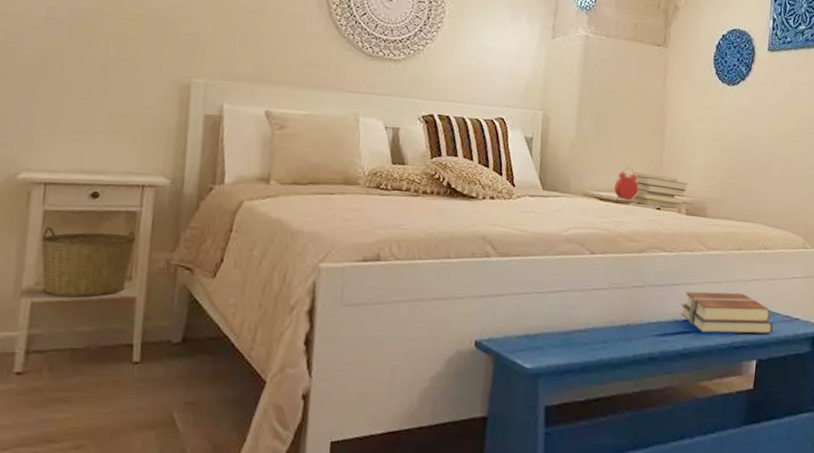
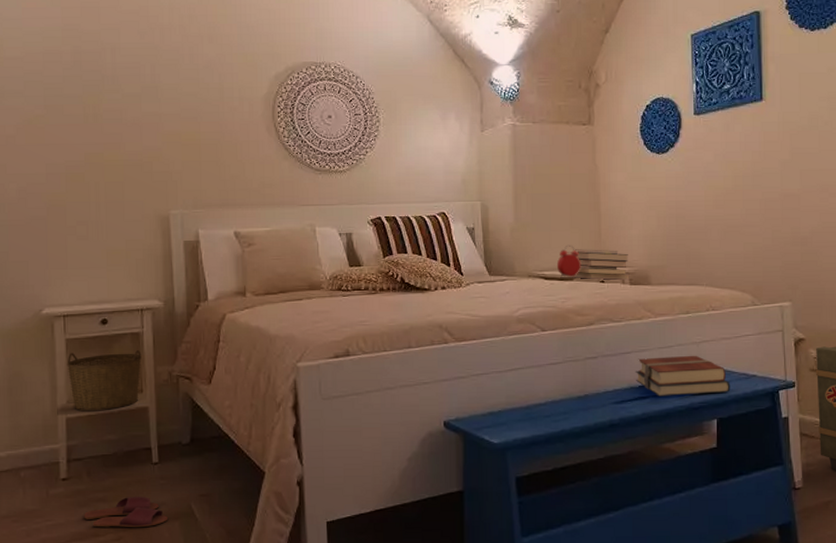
slippers: none [38,398,144,436] -> present [84,496,169,528]

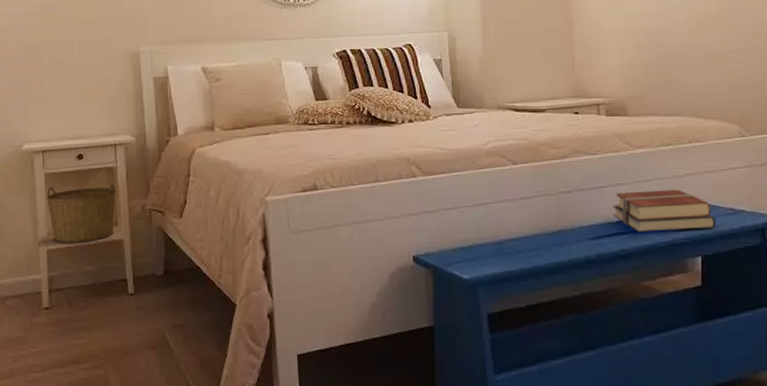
slippers: present [84,496,169,528] -> none [66,325,145,356]
alarm clock: present [556,244,582,278] -> none [527,75,554,110]
books: present [571,249,630,281] -> none [543,79,606,112]

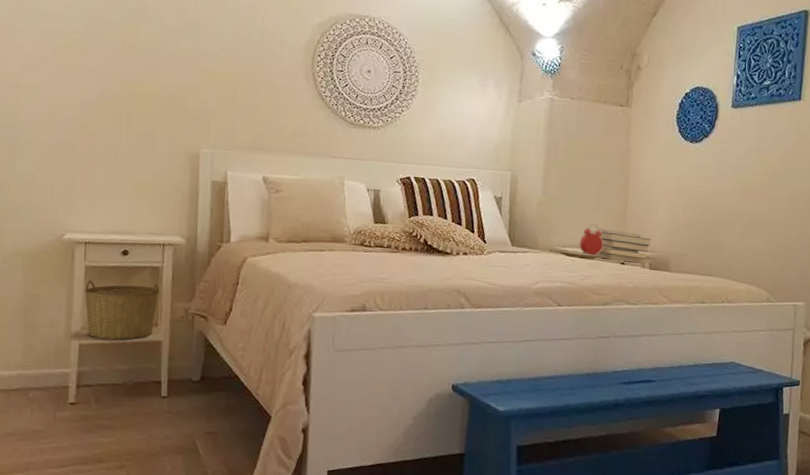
alarm clock: none [527,75,554,110] -> present [579,223,604,257]
books: none [543,79,606,112] -> present [592,229,651,265]
books: present [612,189,716,232] -> none [644,342,737,384]

